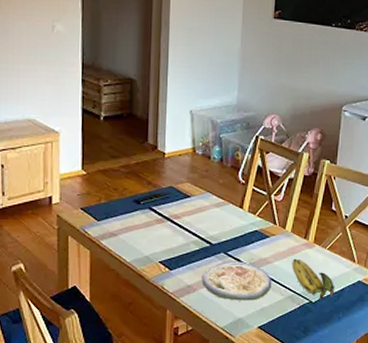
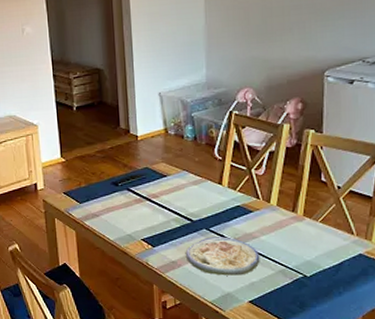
banana: present [292,258,335,300] -> none [280,232,332,274]

